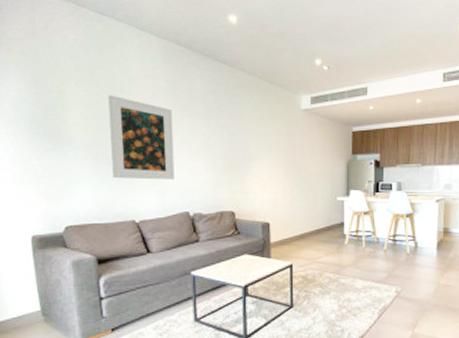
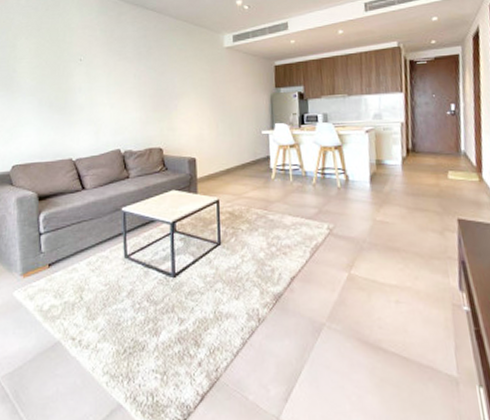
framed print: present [108,95,175,180] -> none [51,45,109,121]

